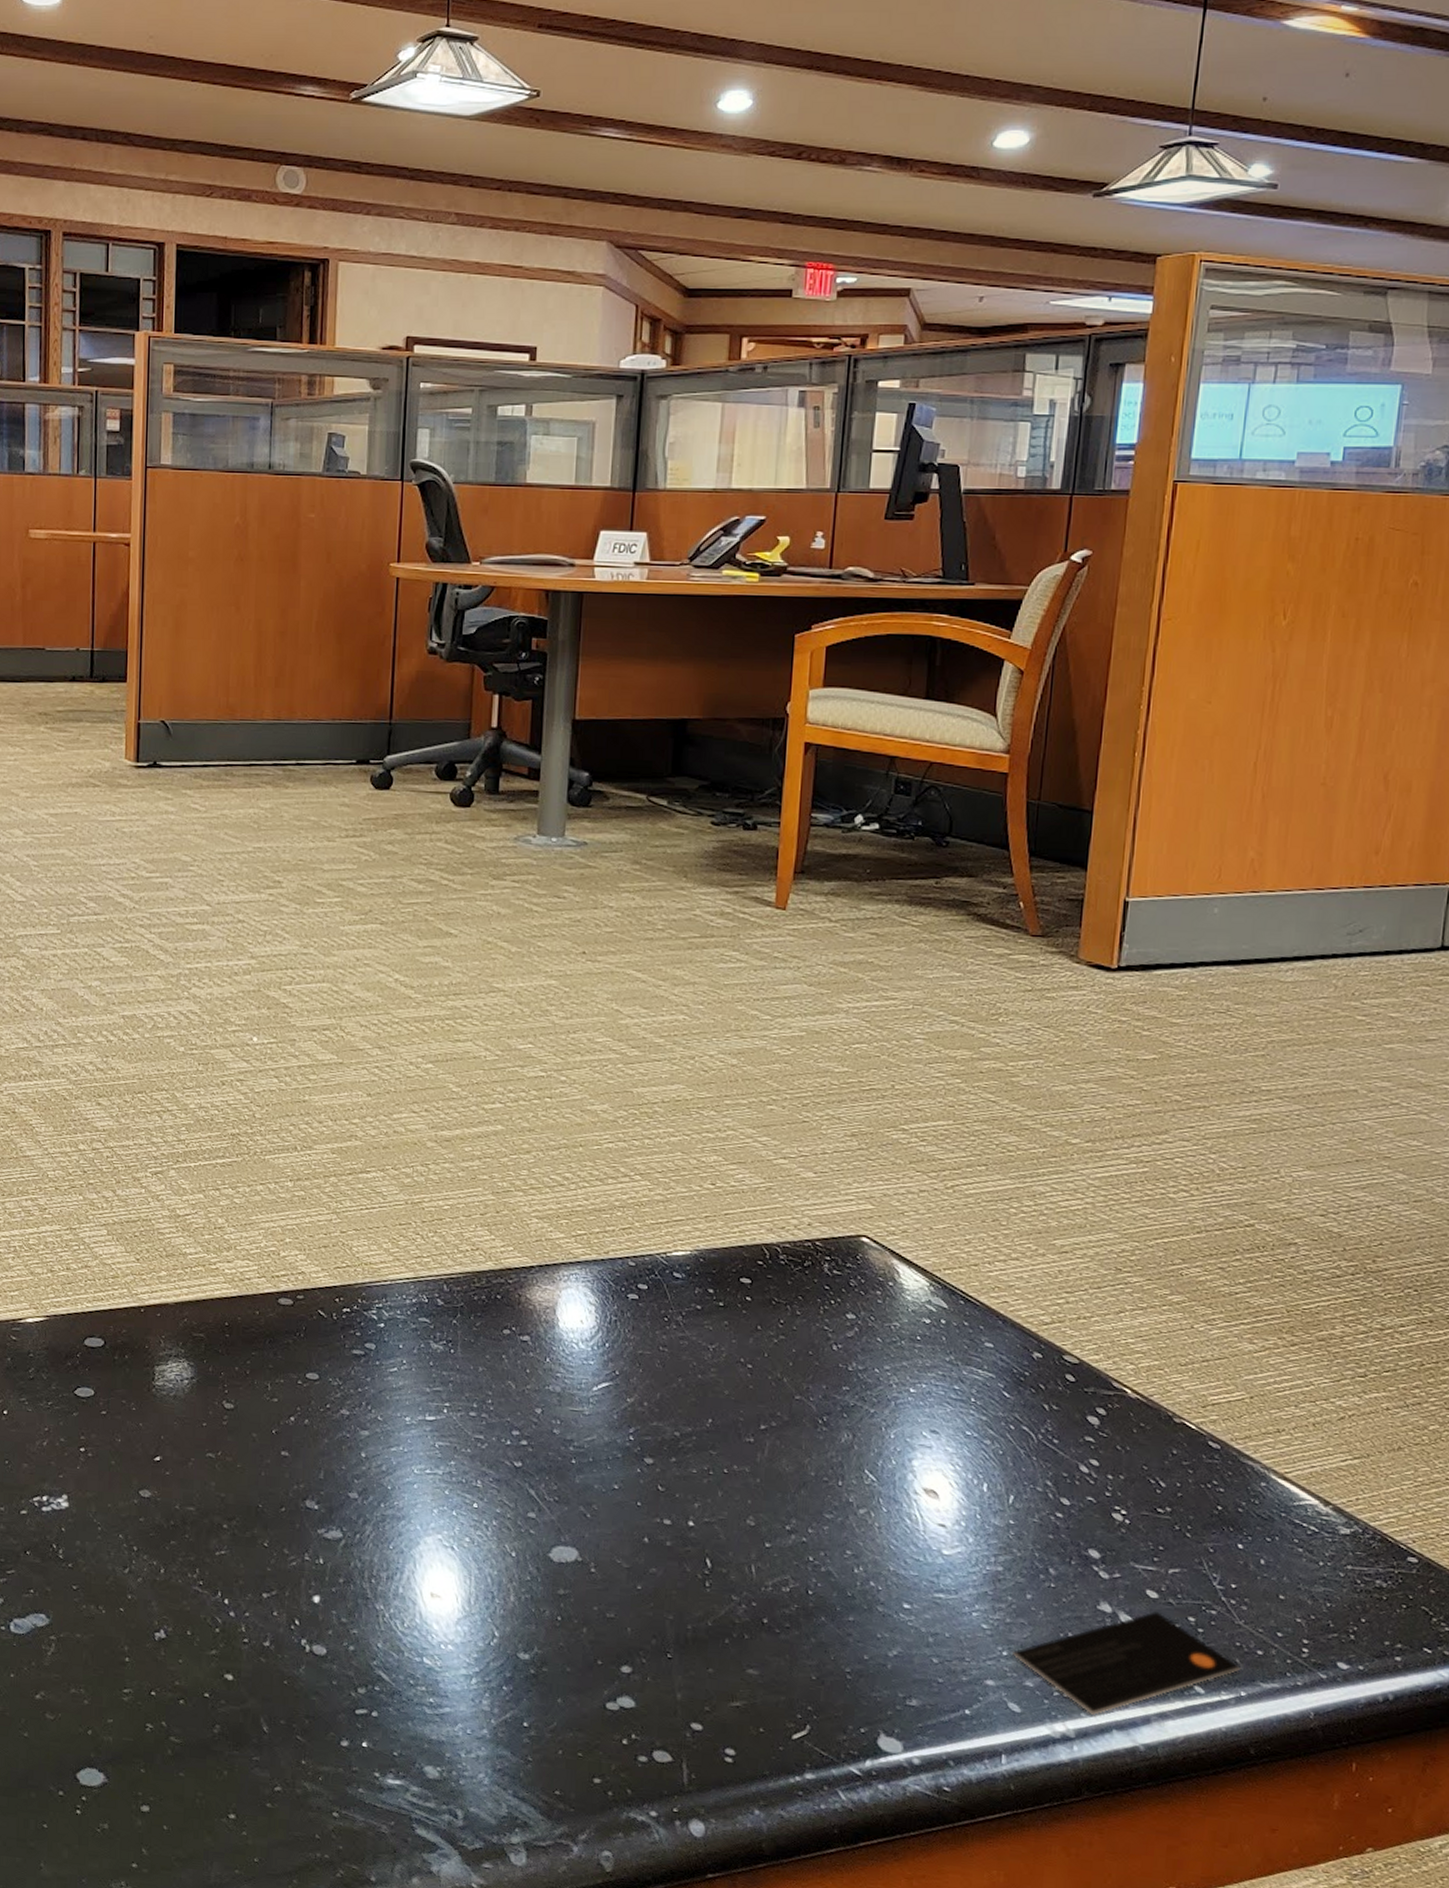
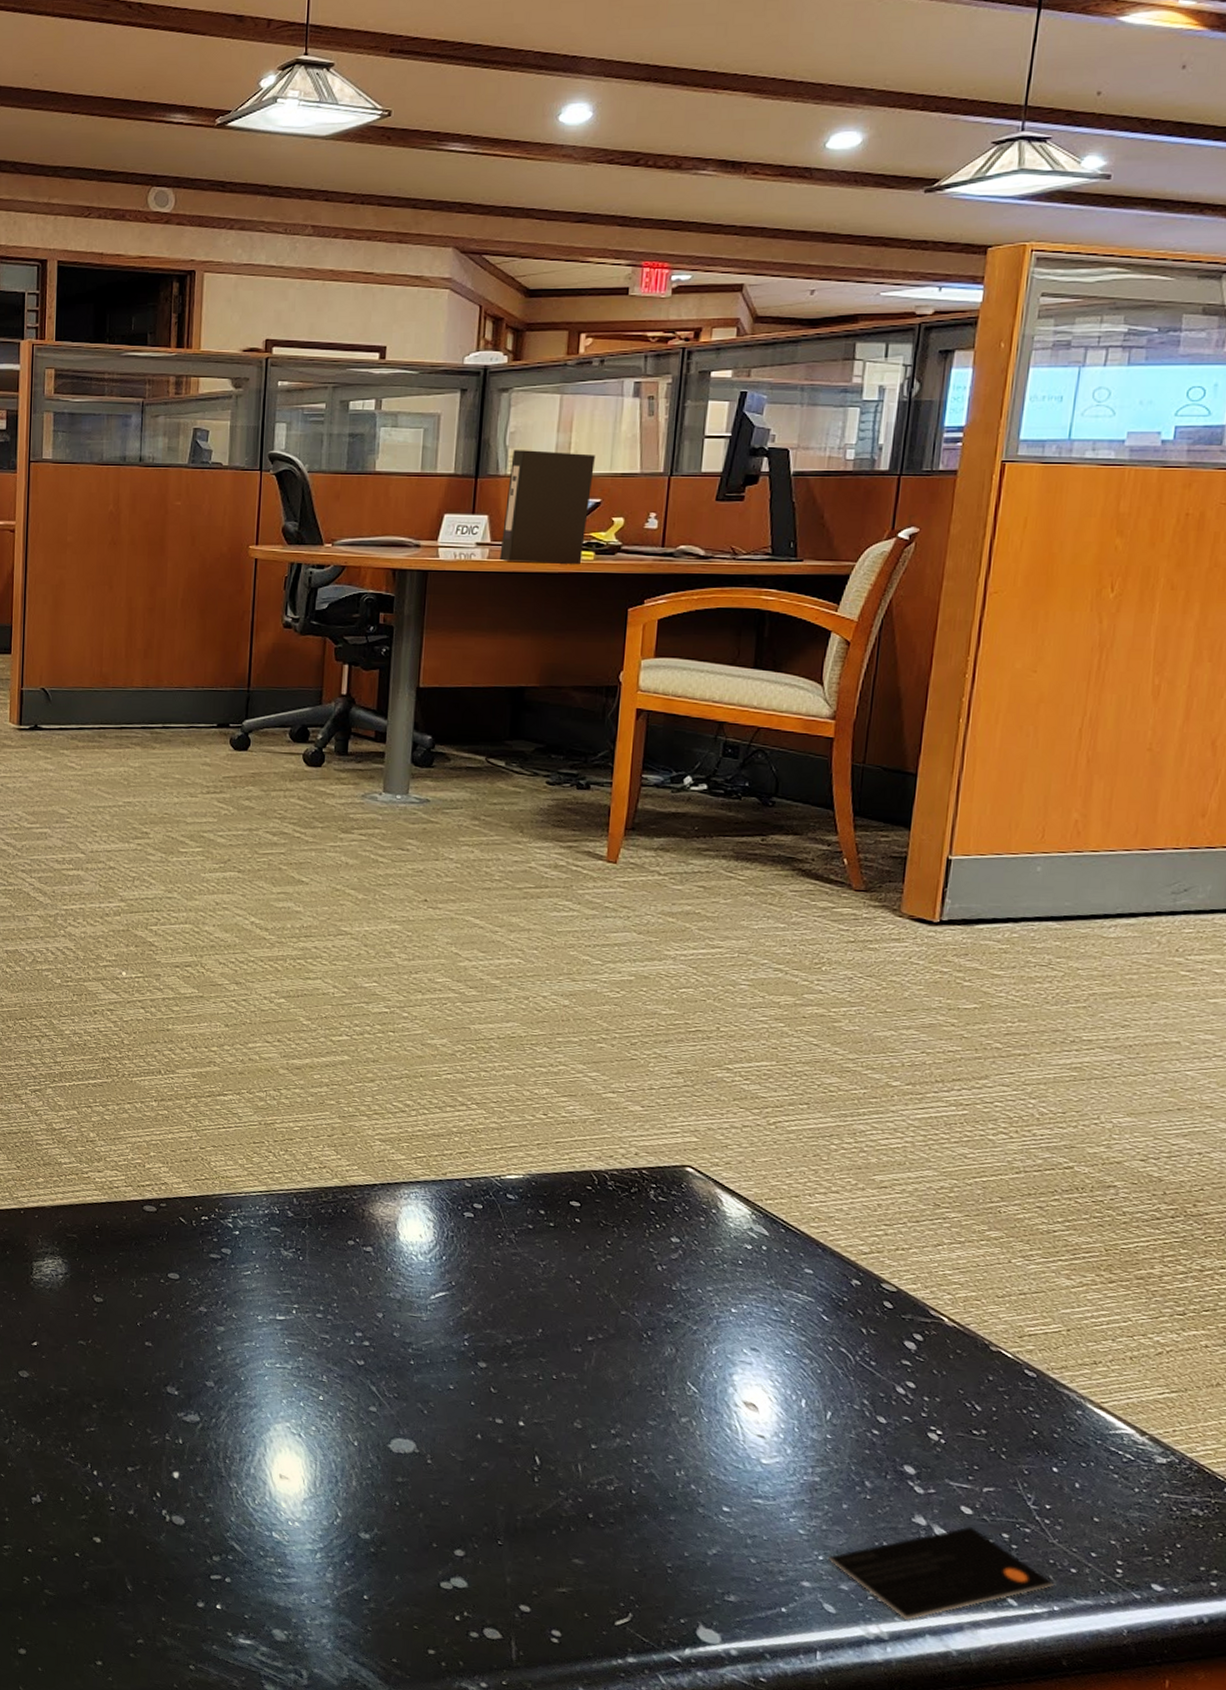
binder: none [659,462,759,586] -> present [499,450,595,564]

